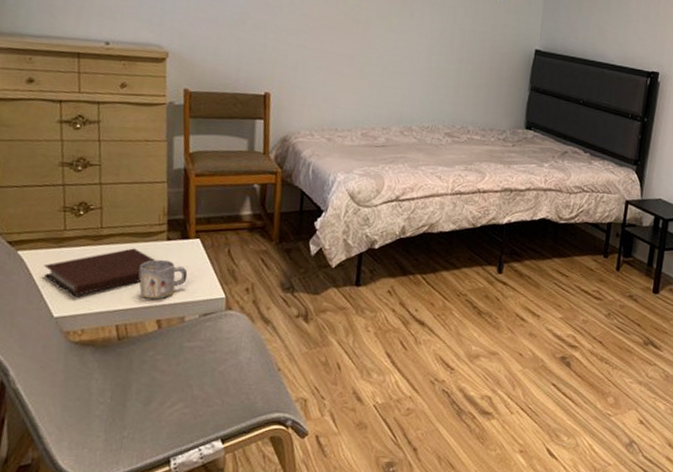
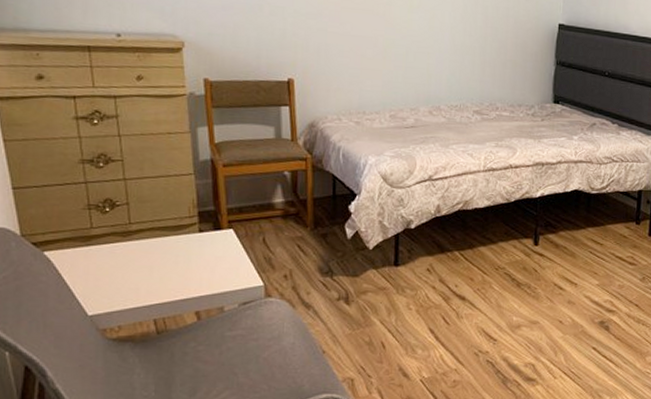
notebook: present [43,248,155,296] -> none [73,242,189,293]
mug: present [139,259,188,299] -> none [173,251,223,291]

